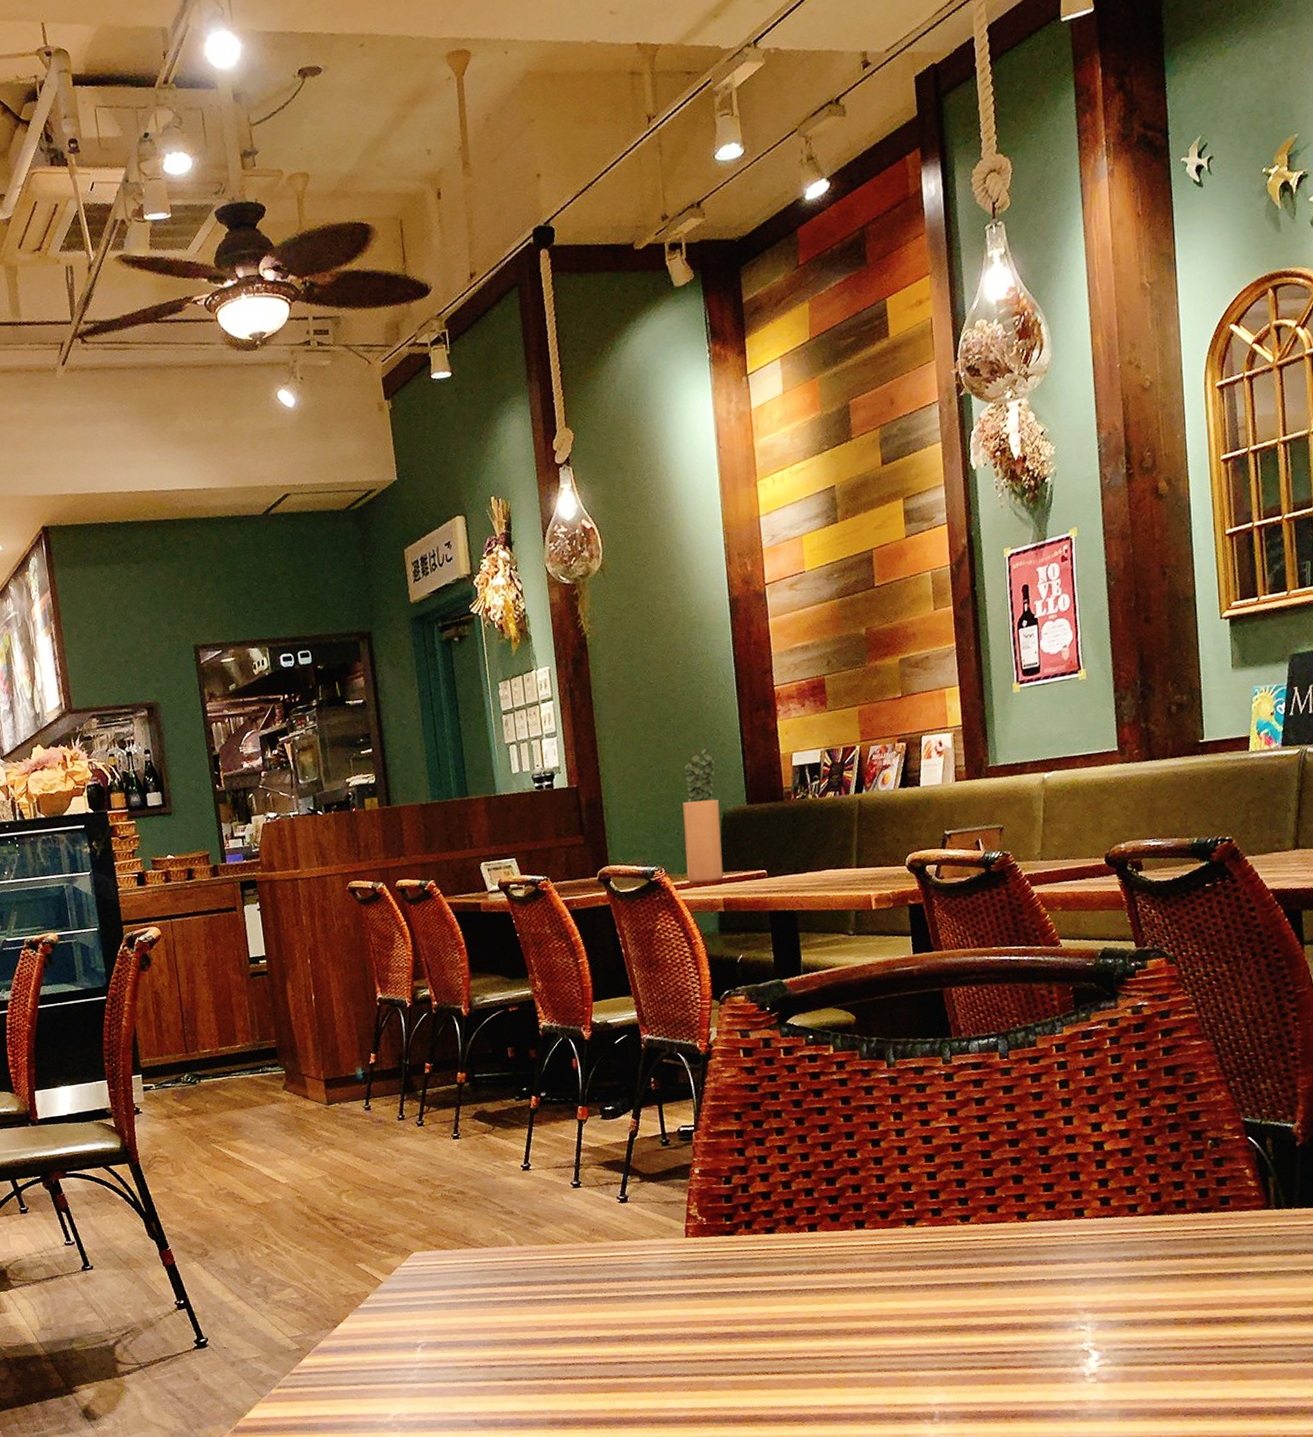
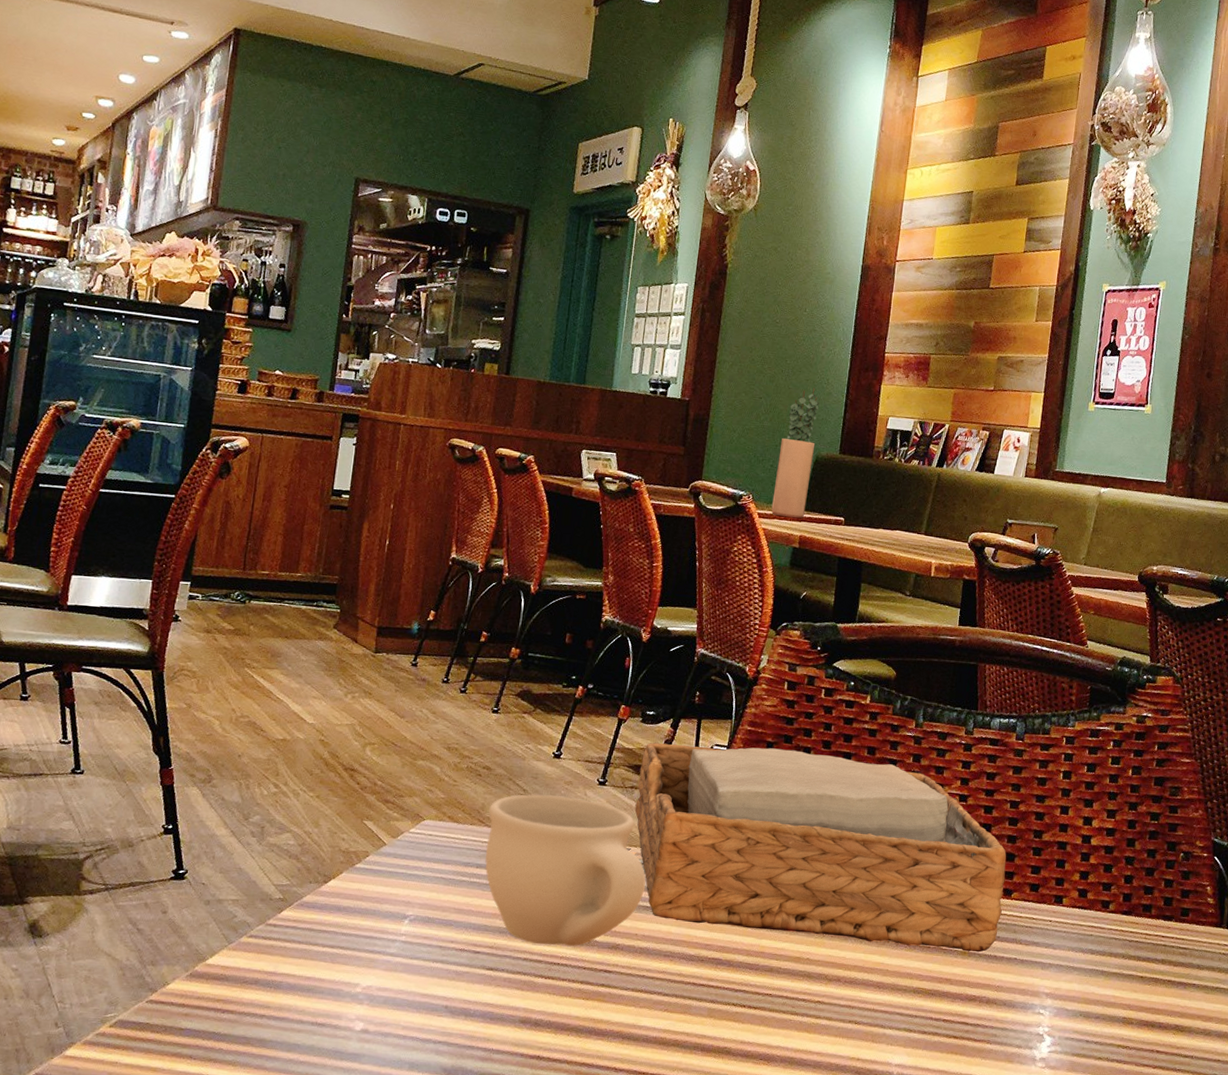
cup: none [472,1204,642,1349] -> present [485,794,646,946]
napkin holder: none [610,1110,1020,1304] -> present [634,742,1006,953]

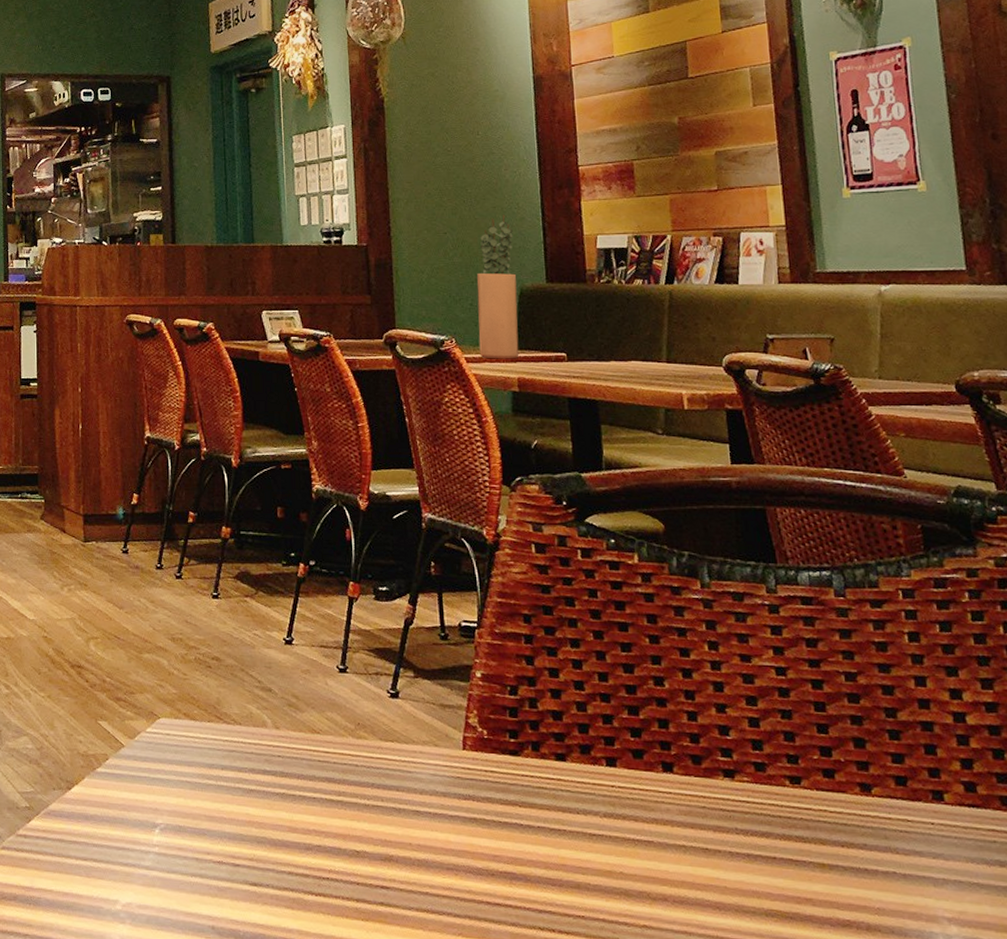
cup: present [485,794,646,946] -> none [225,685,411,858]
napkin holder: present [634,742,1006,953] -> none [382,621,864,865]

